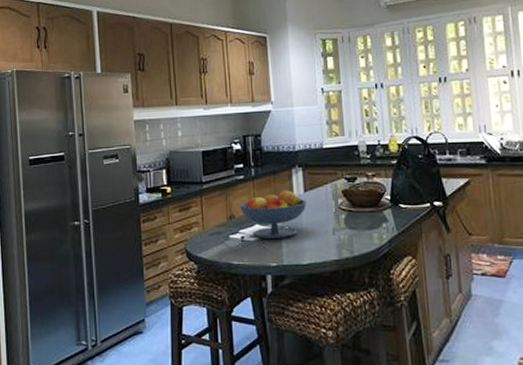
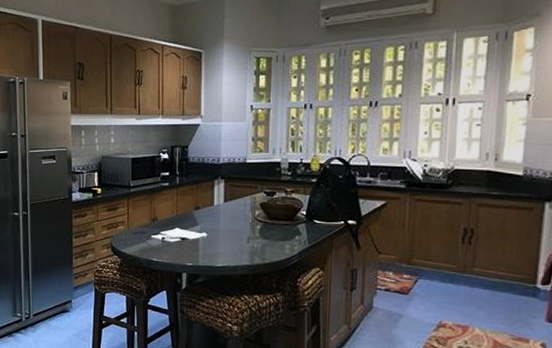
fruit bowl: present [239,190,307,239] -> none [163,199,226,242]

